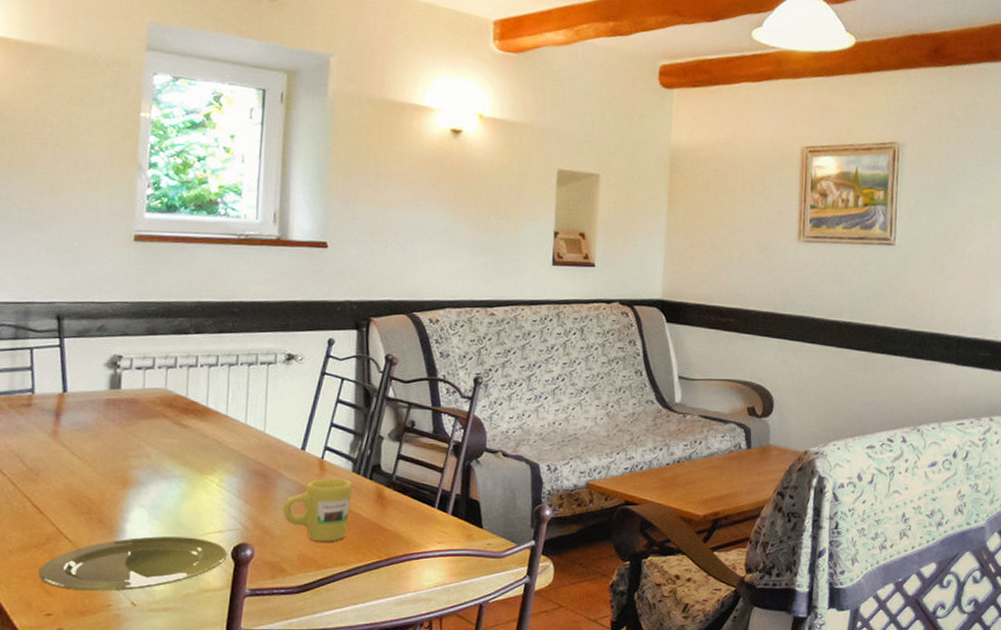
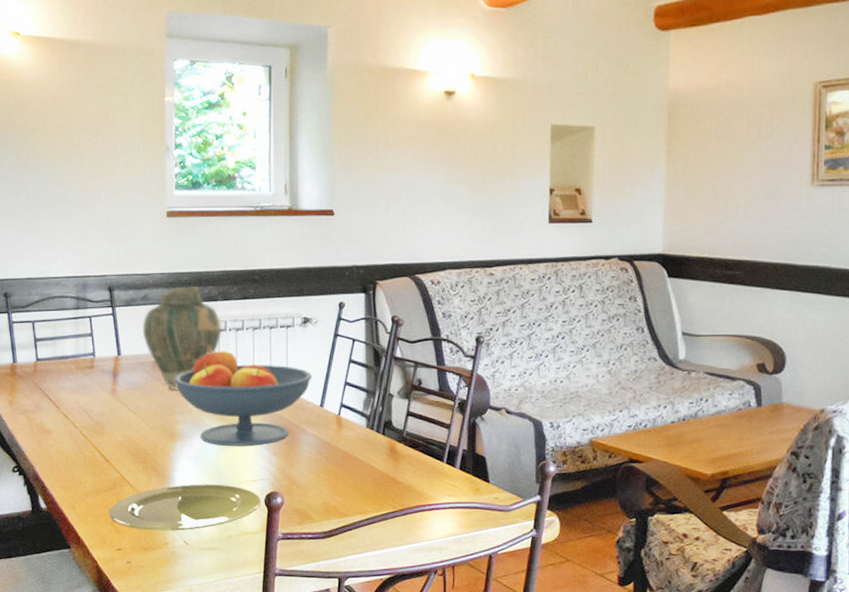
vase: none [95,316,193,433] -> present [142,285,222,392]
fruit bowl: none [131,387,294,494] -> present [174,349,312,446]
mug: present [283,478,352,542] -> none [306,433,367,492]

